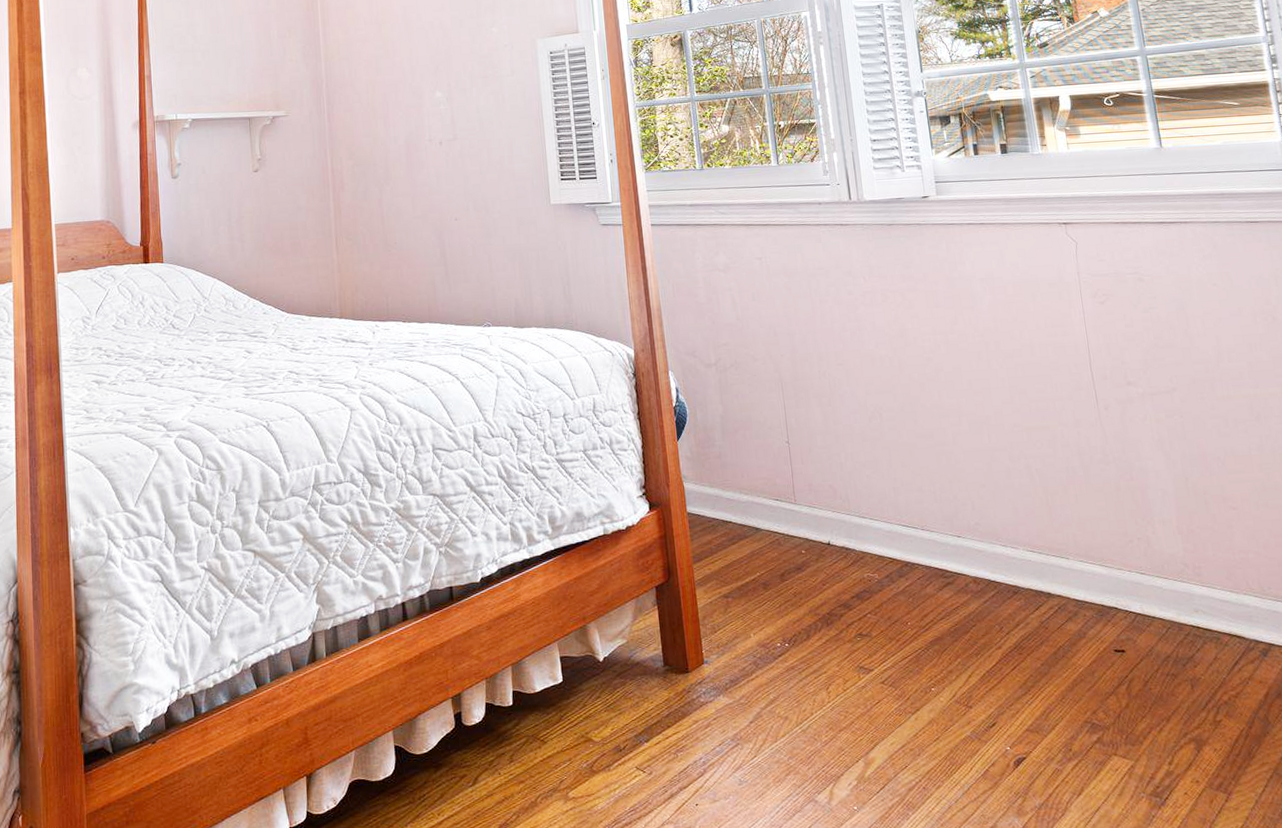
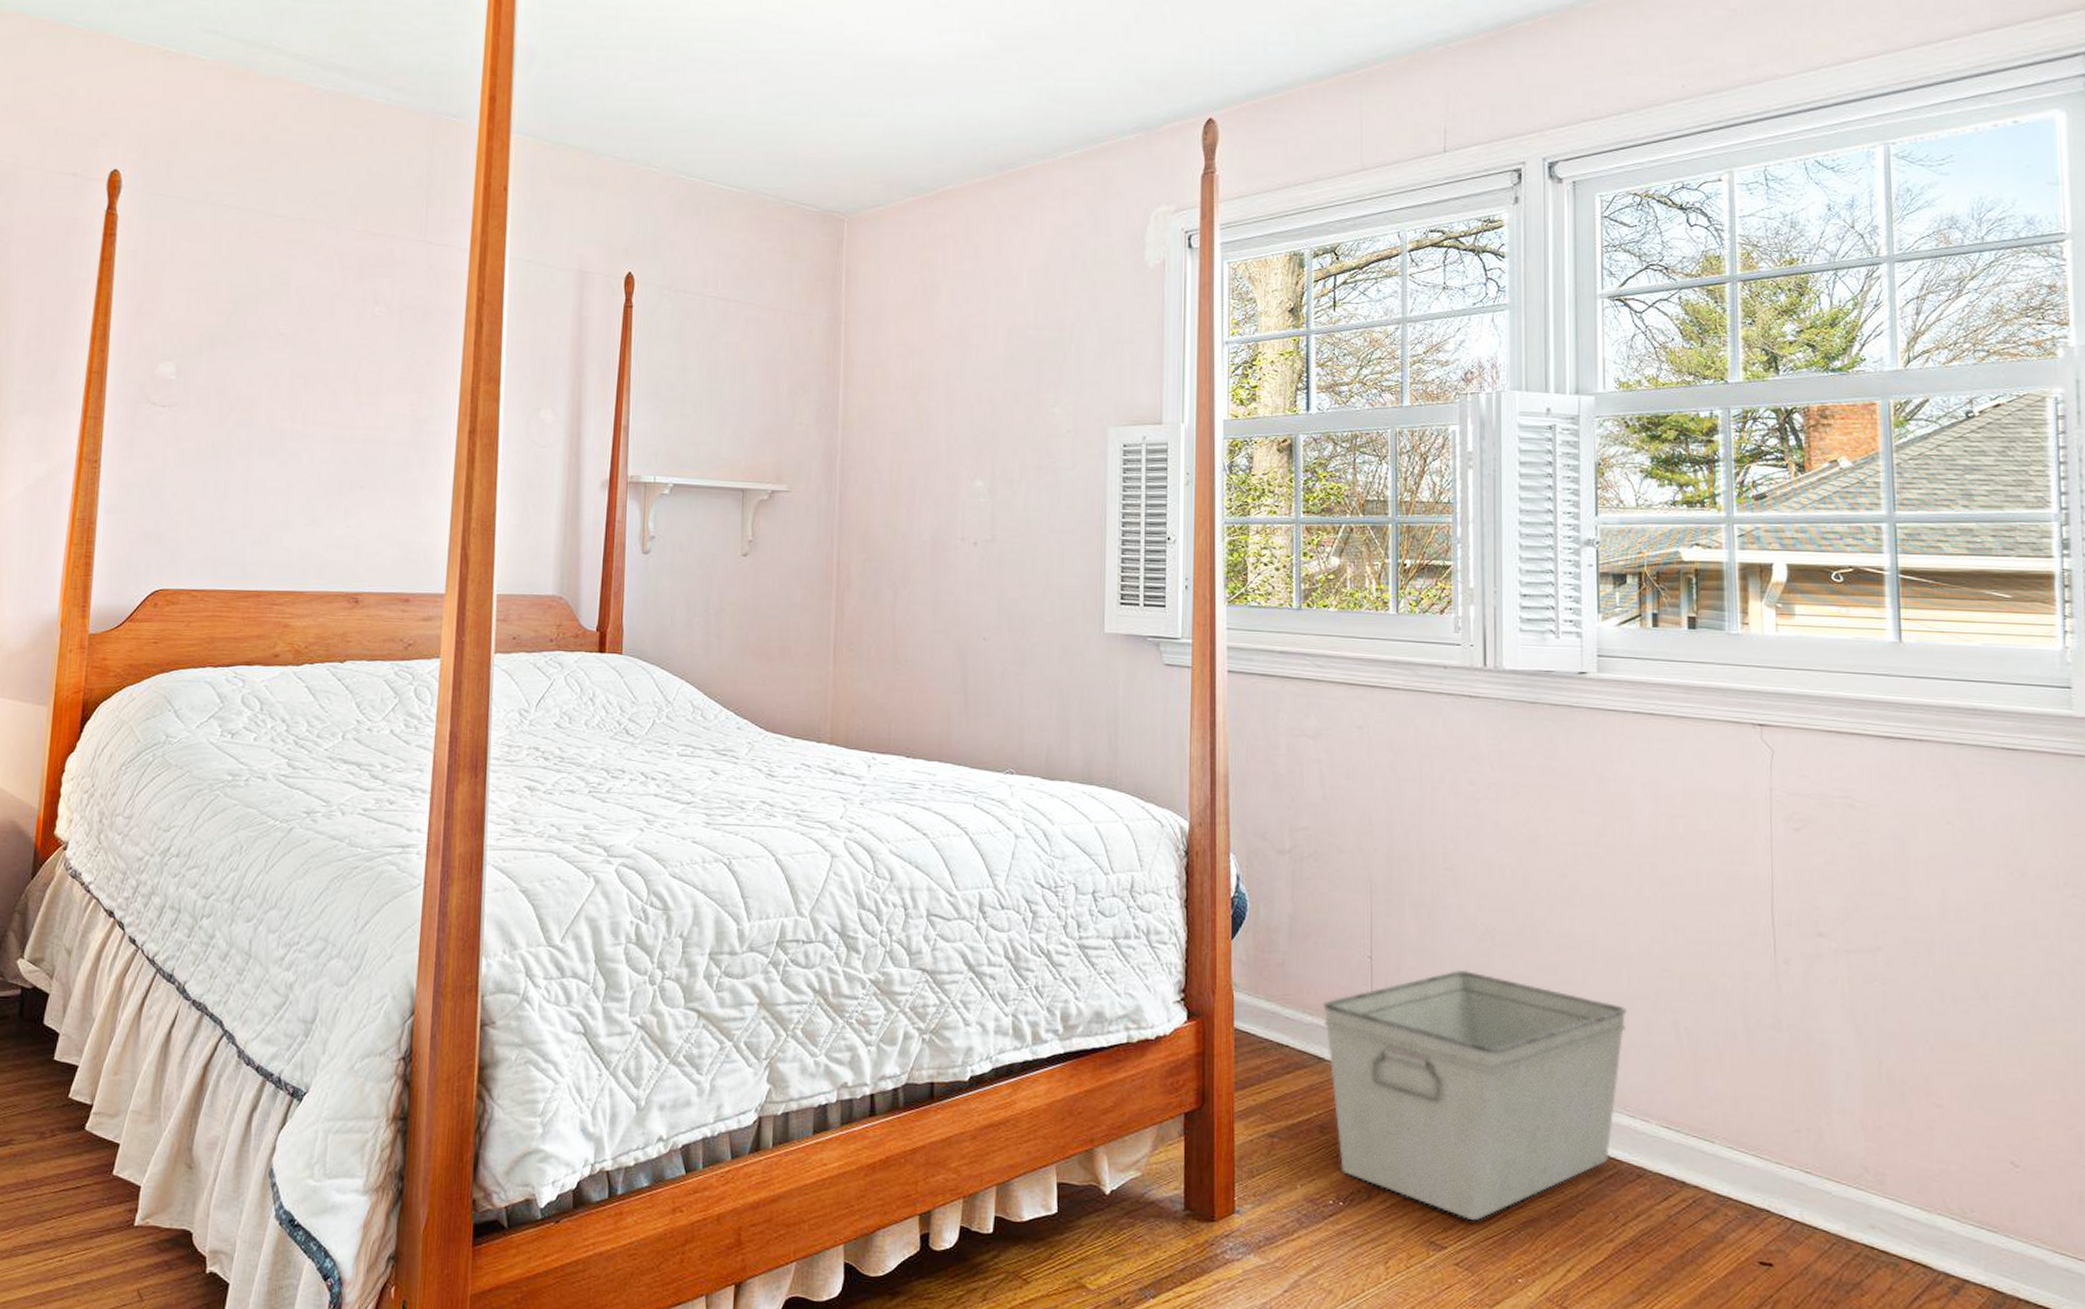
storage bin: none [755,443,991,645] -> present [1323,969,1627,1220]

